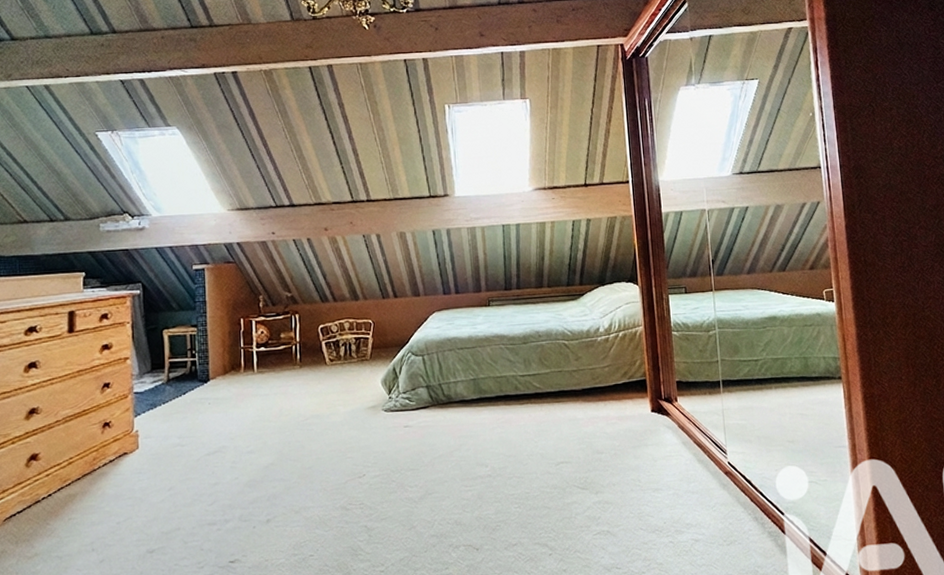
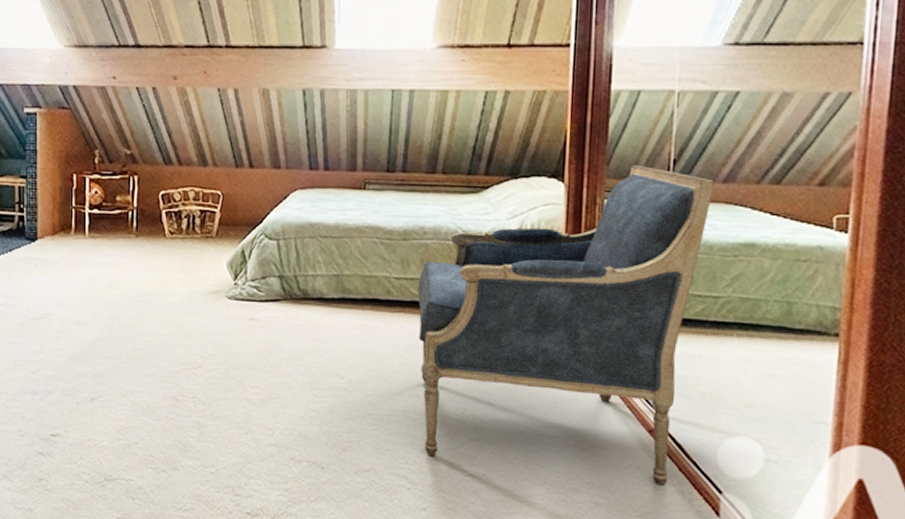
armchair: none [539,266,745,523] -> present [418,164,714,486]

